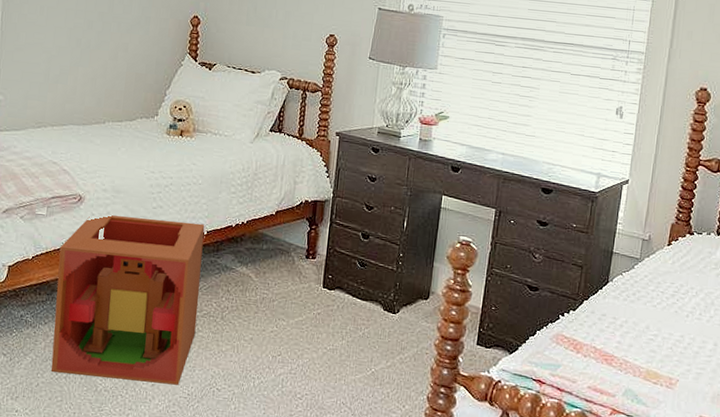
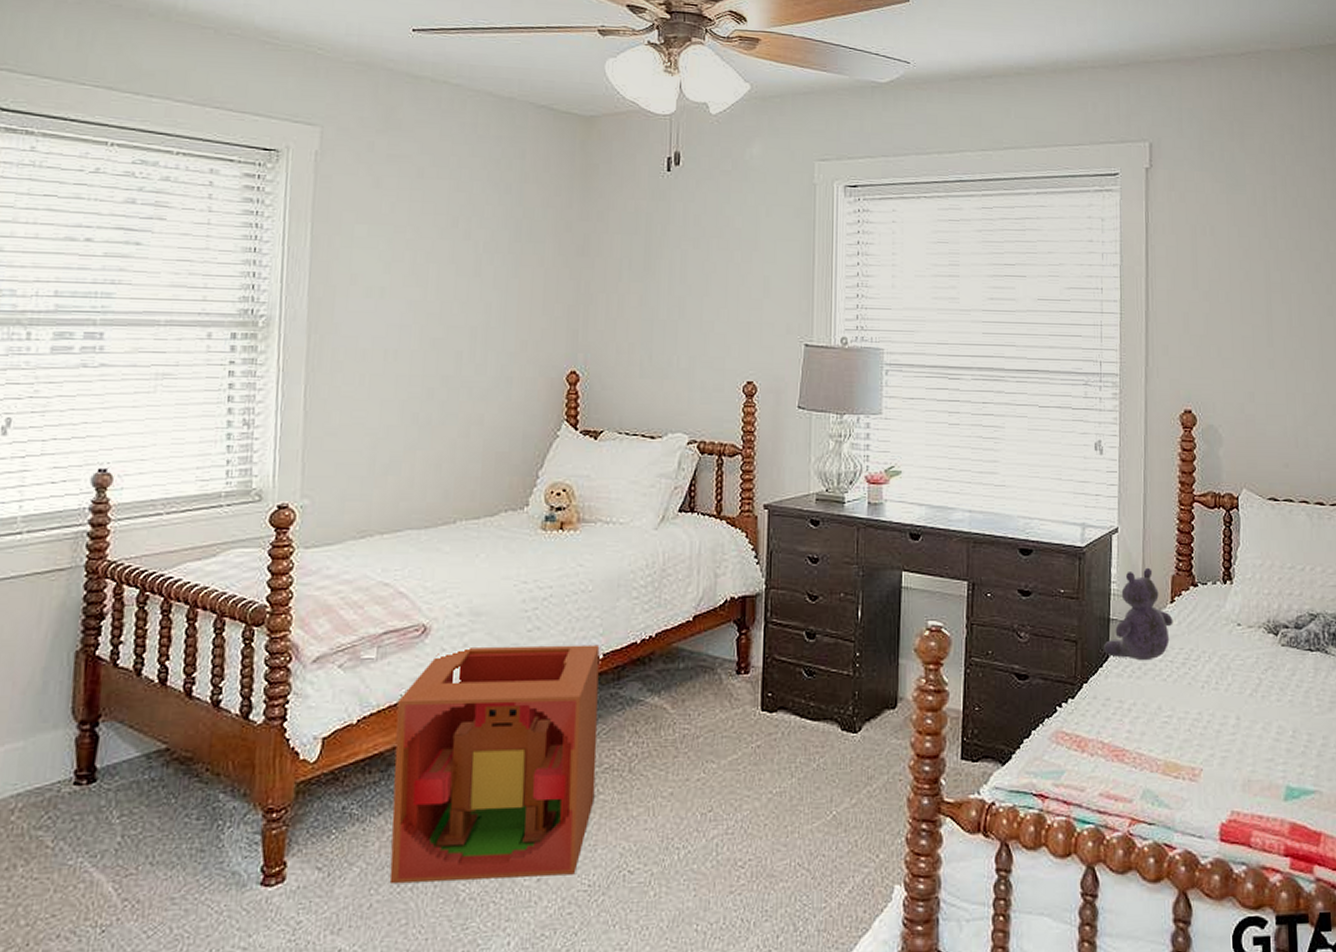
stuffed animal: none [605,214,668,289] -> present [1104,567,1173,661]

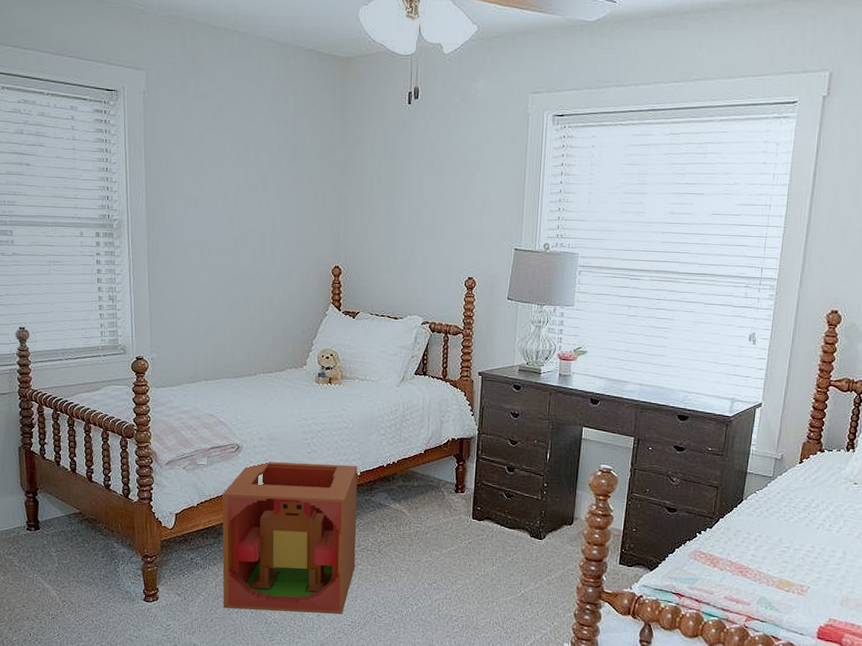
stuffed animal: present [1104,567,1173,661] -> none [739,435,800,505]

